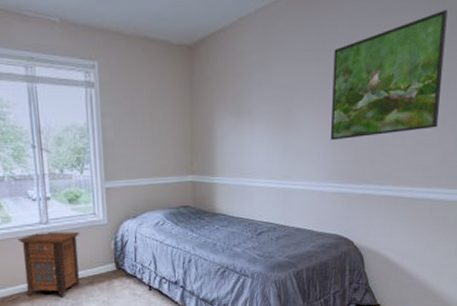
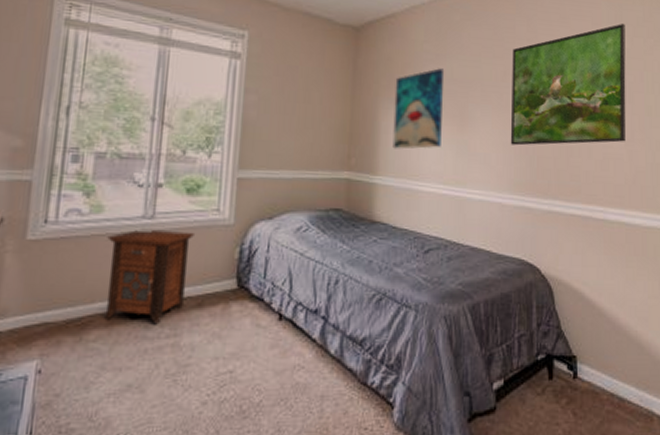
wall art: none [227,76,271,153] -> present [393,68,445,149]

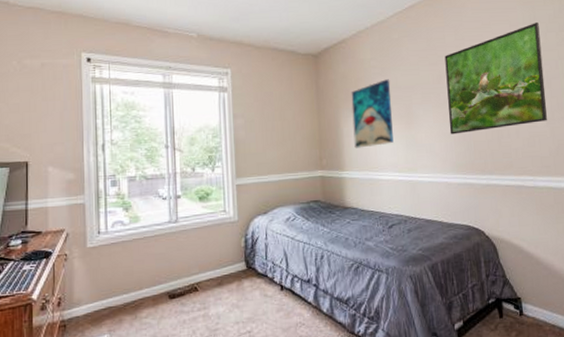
nightstand: present [105,228,194,325] -> none [145,229,209,302]

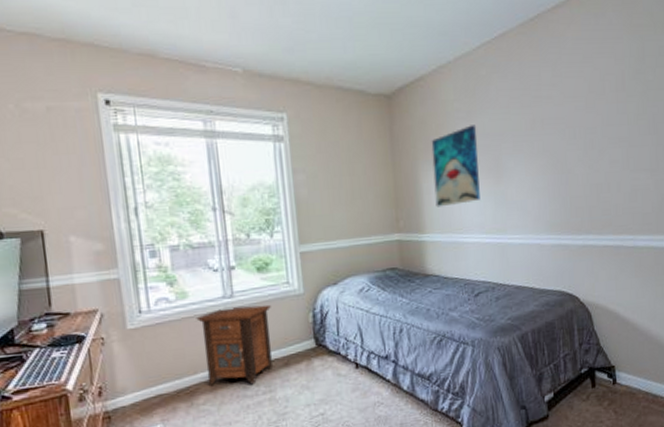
nightstand: none [145,229,209,302] -> present [196,304,273,385]
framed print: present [444,21,547,135] -> none [539,54,652,190]

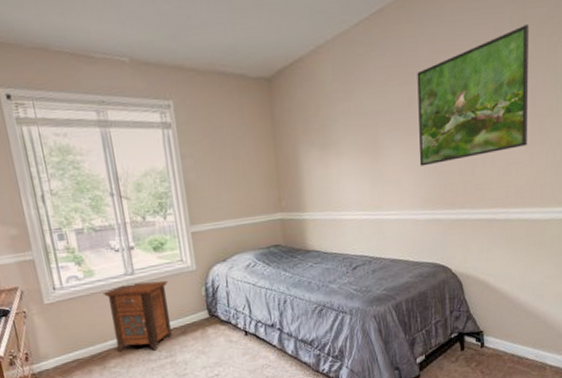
wall art: present [431,125,480,207] -> none [310,104,358,187]
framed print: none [539,54,652,190] -> present [417,23,529,166]

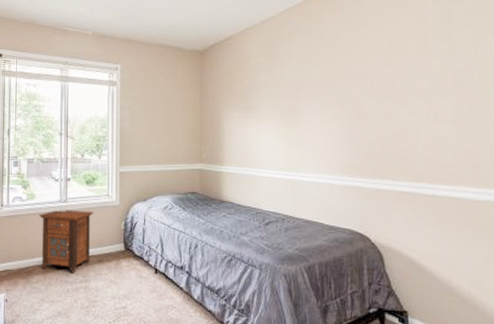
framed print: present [417,23,529,166] -> none [338,15,456,135]

